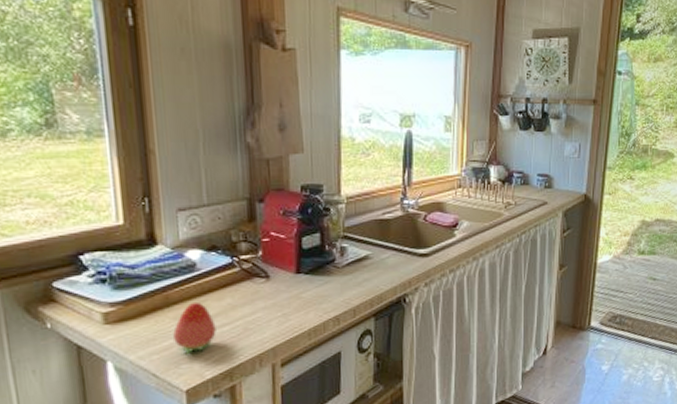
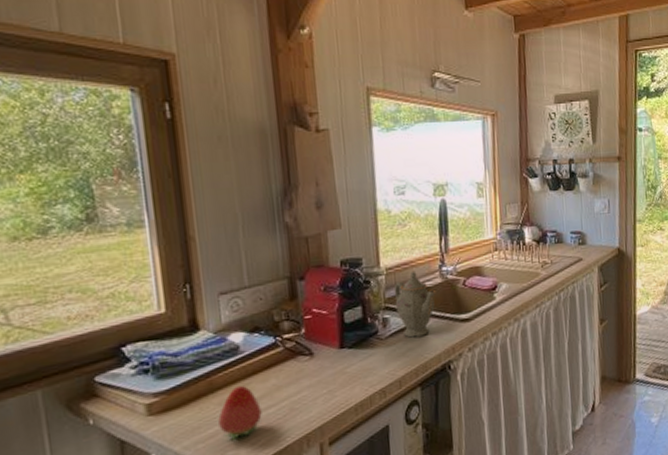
teapot: none [353,201,396,268] -> present [393,270,437,338]

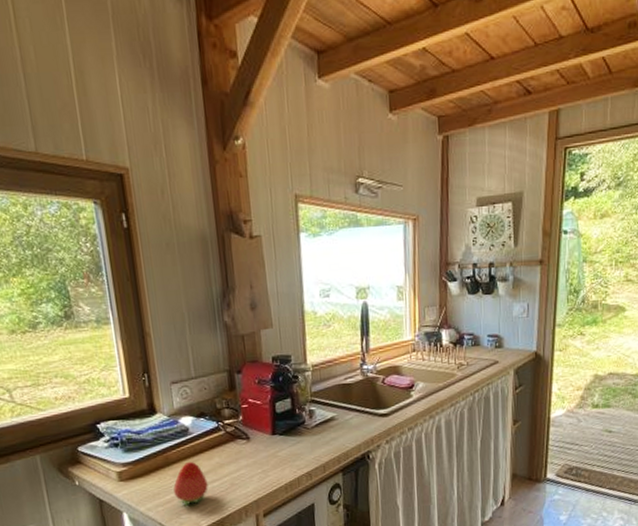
teapot: present [393,270,437,338] -> none [319,368,358,429]

